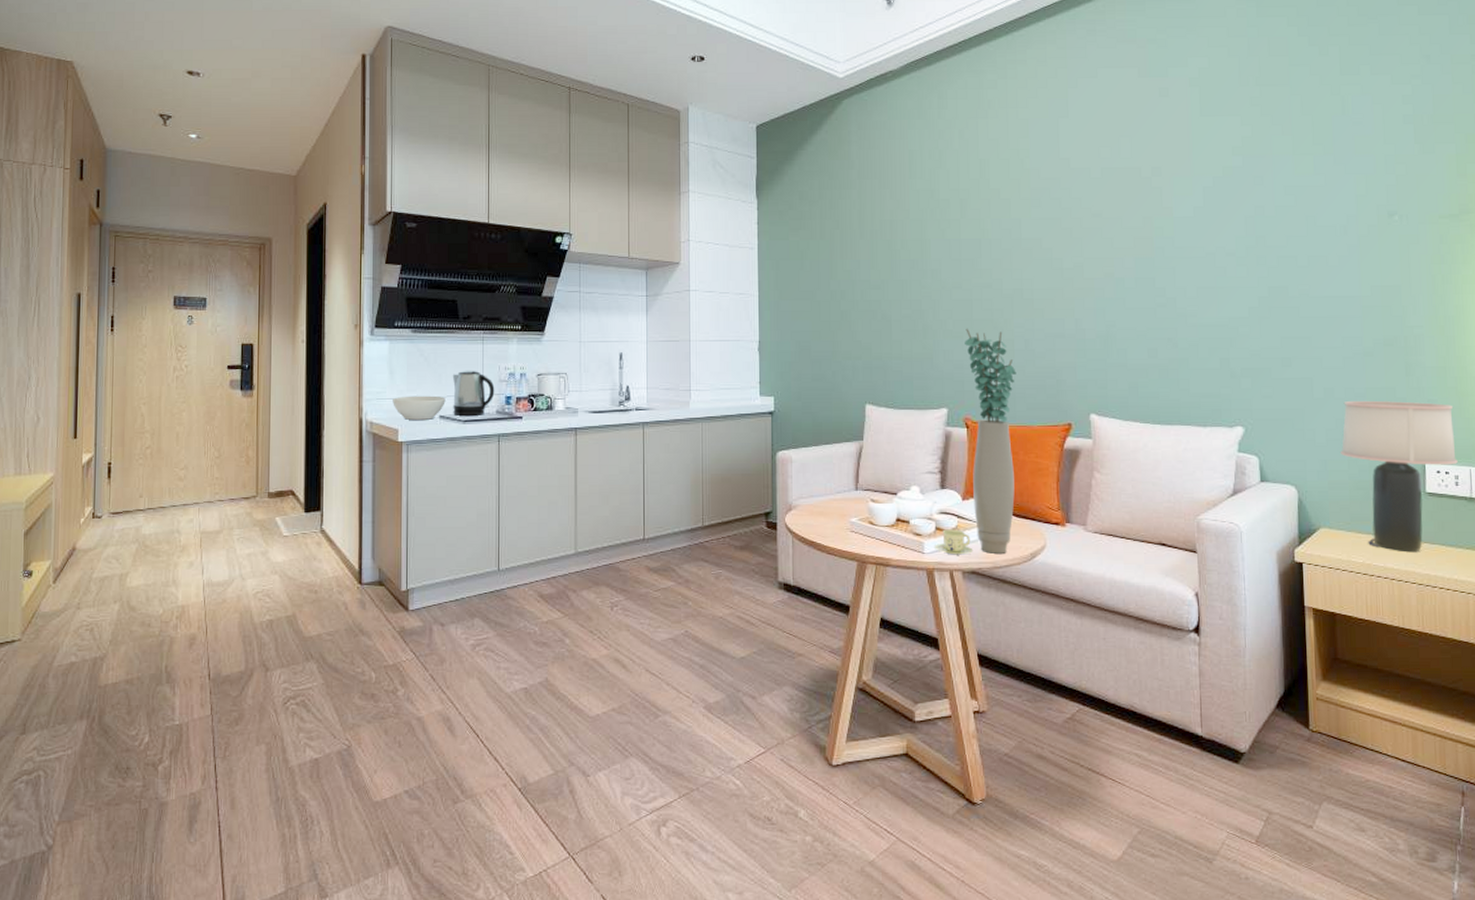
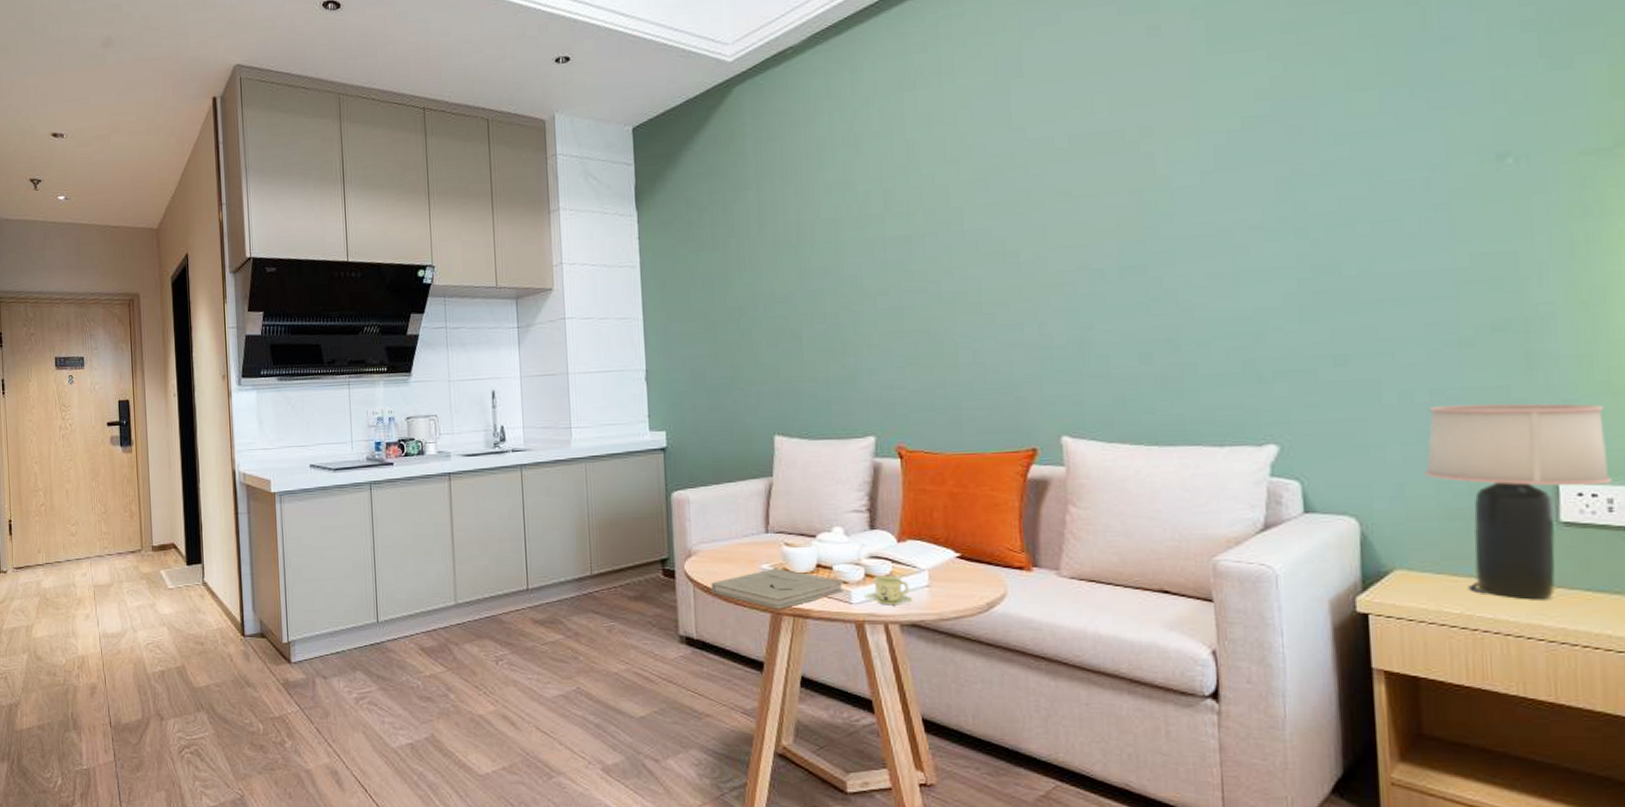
bowl: present [393,395,446,421] -> none [263,444,315,471]
kettle: present [452,370,495,416] -> none [320,416,364,464]
book: none [807,522,919,558] -> present [711,568,845,609]
vase: present [965,328,1016,554] -> none [894,341,964,603]

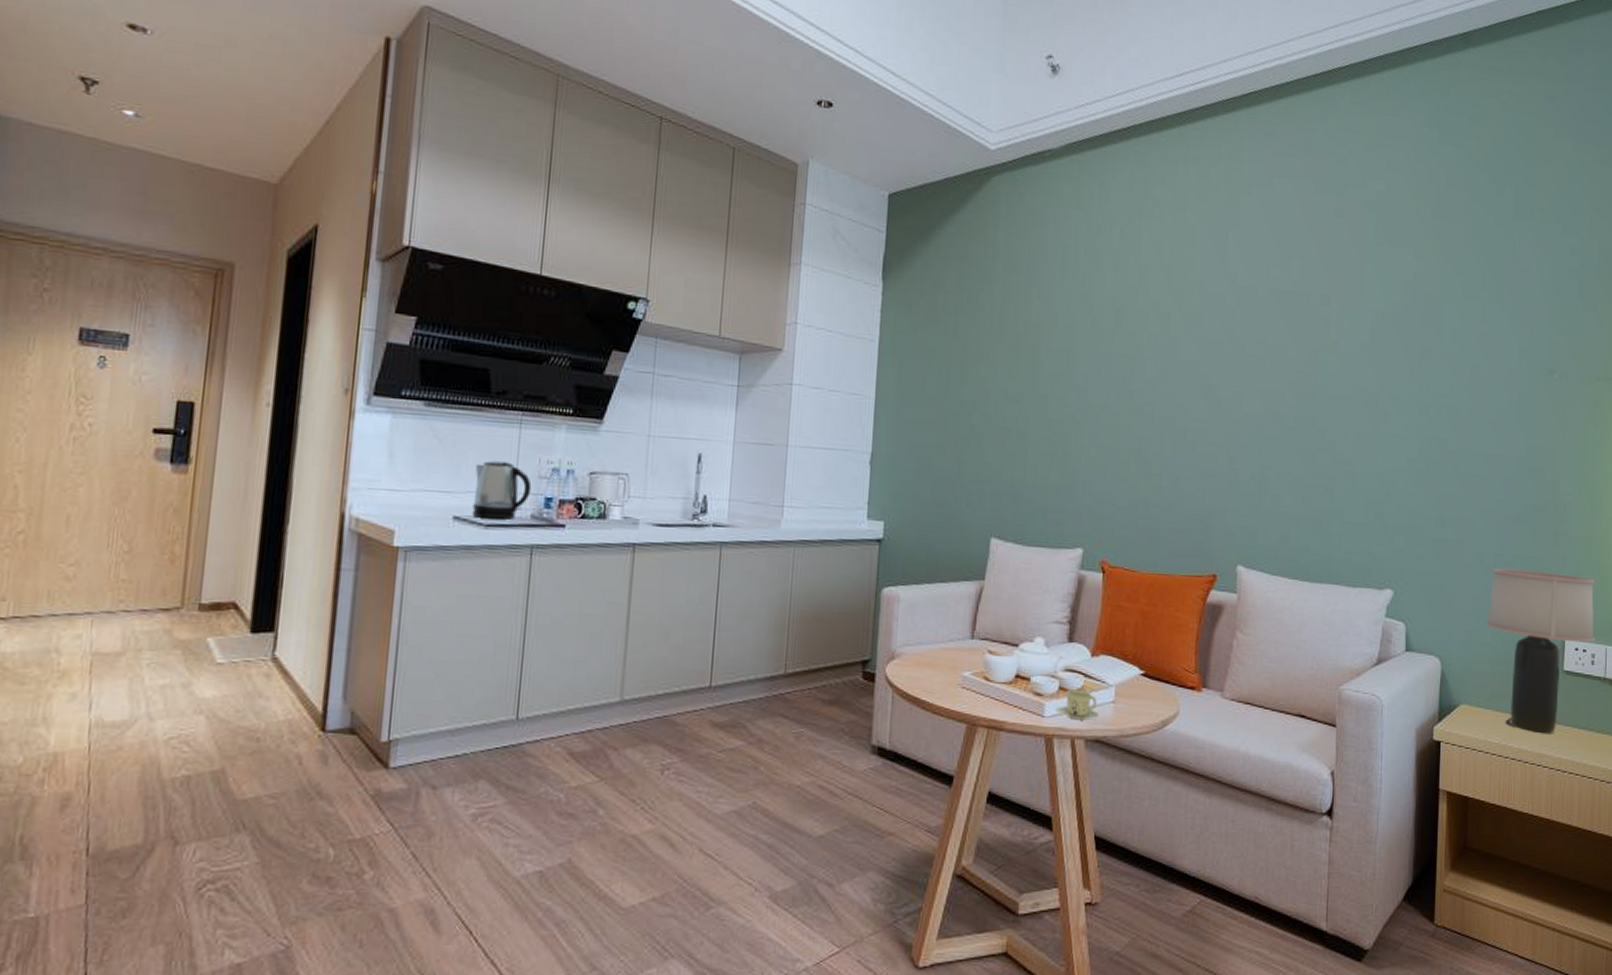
kettle: none [320,416,364,464] -> present [472,460,532,520]
book: present [711,568,845,609] -> none [910,677,1040,720]

